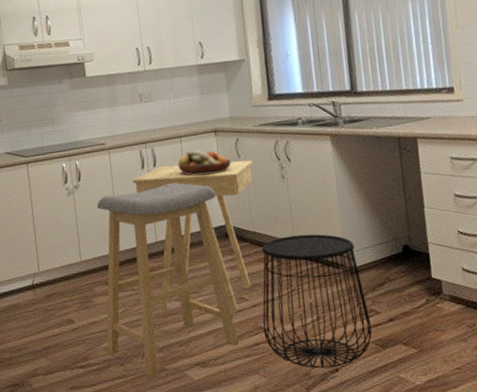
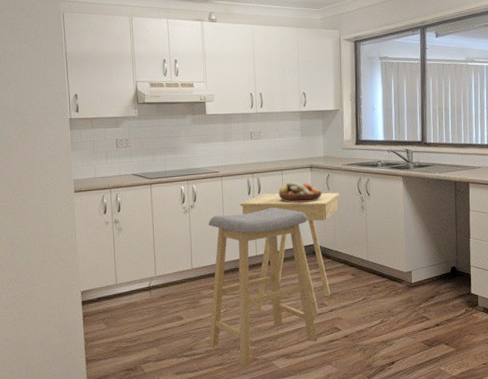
side table: present [261,234,373,369] -> none [337,254,423,362]

